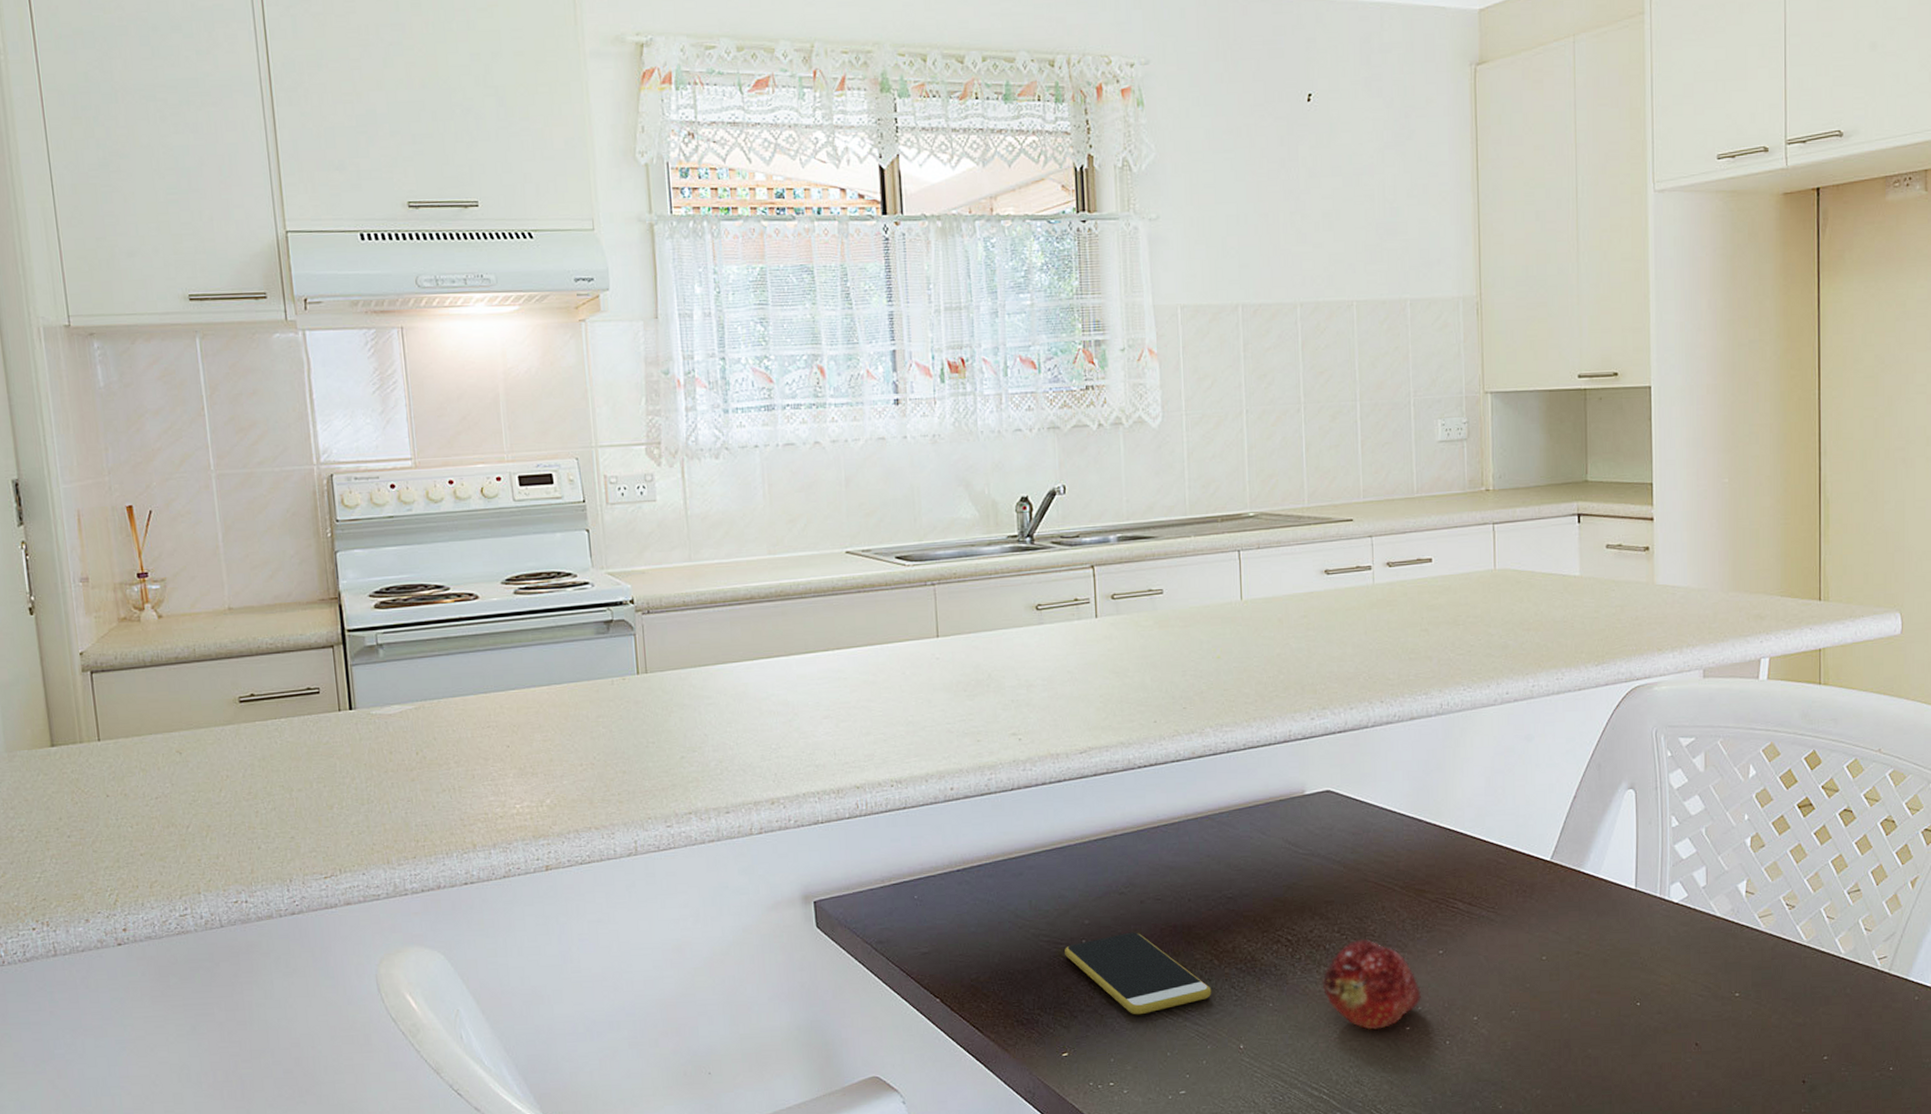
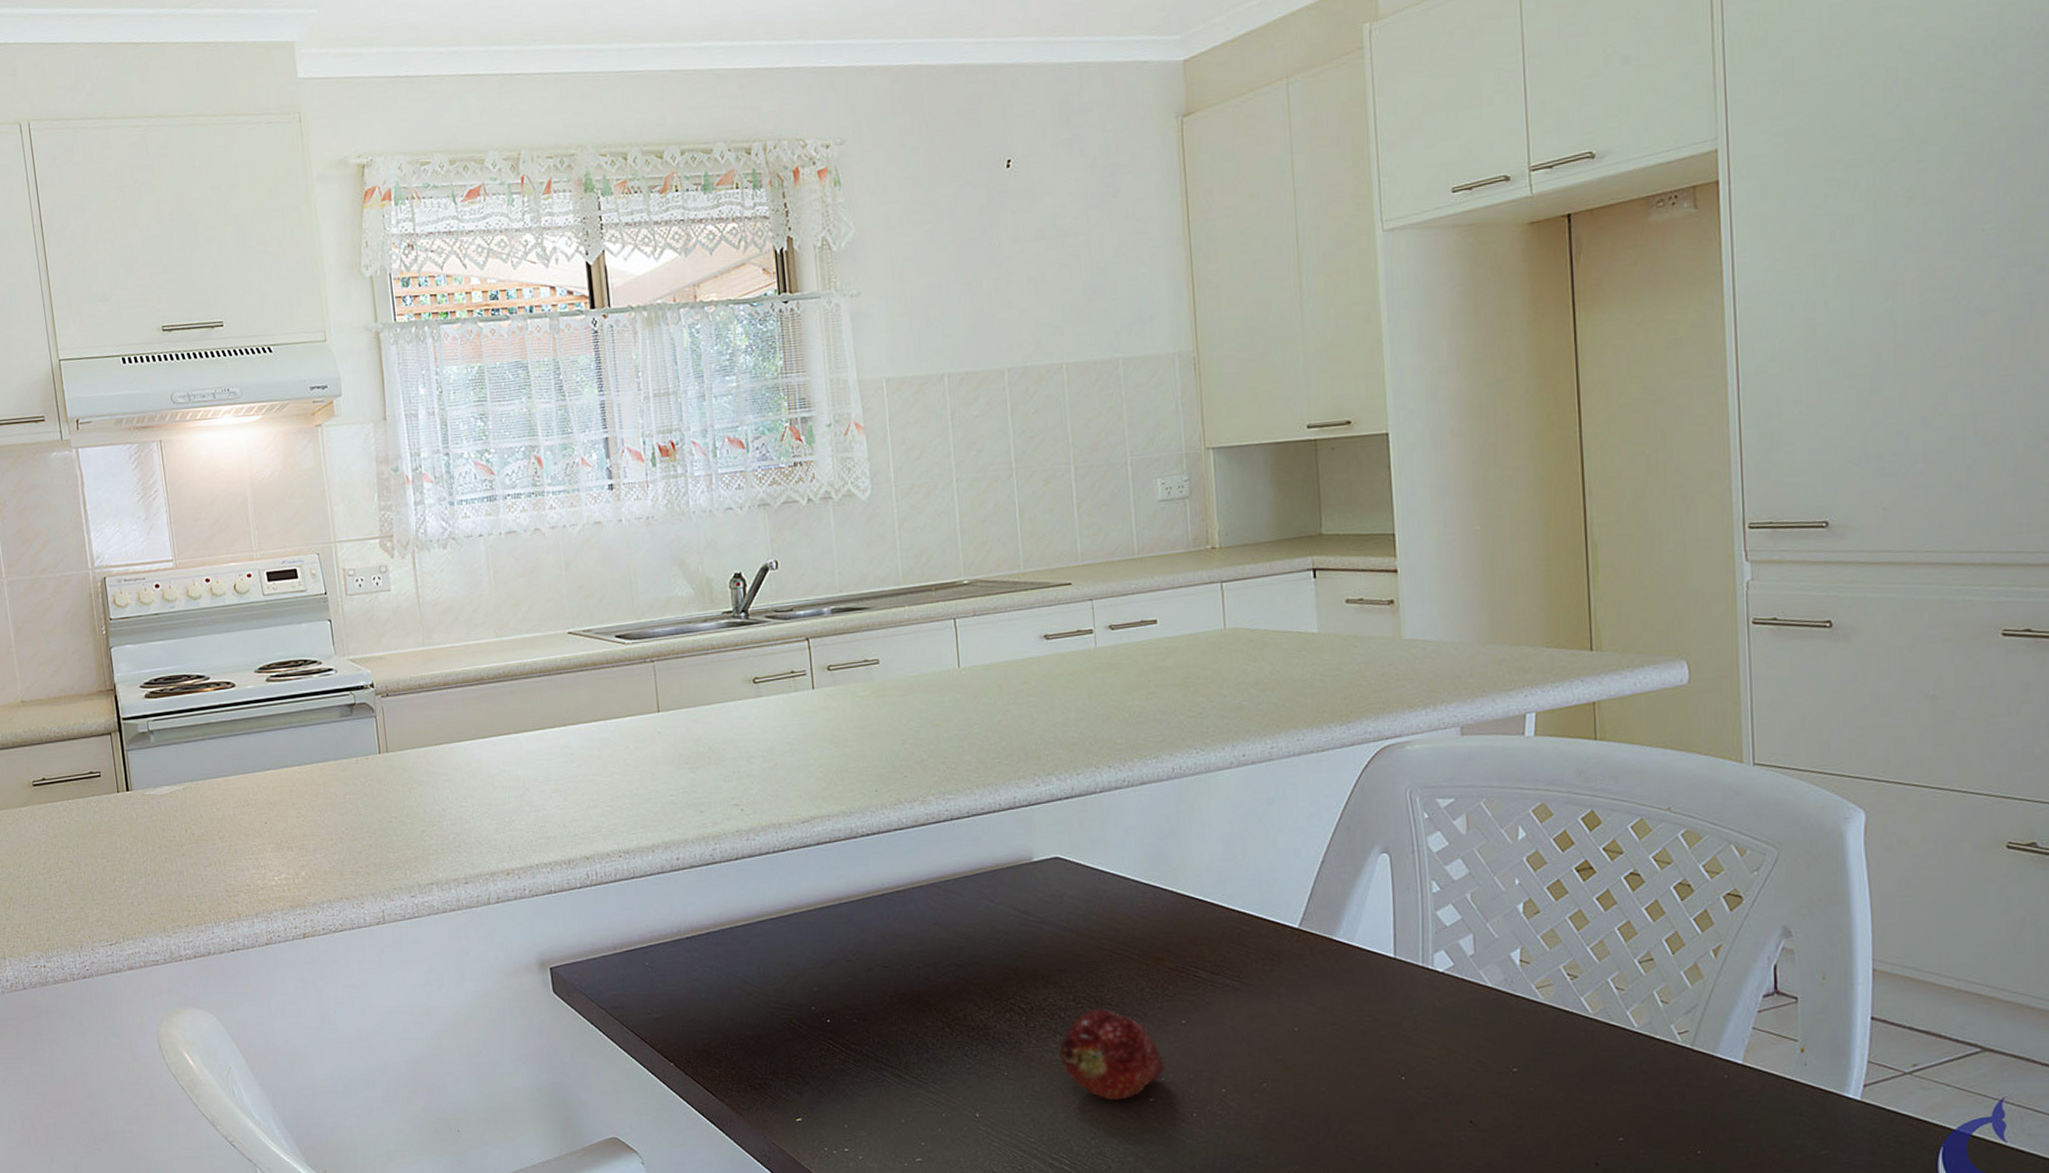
smartphone: present [1065,932,1212,1015] -> none [794,999,945,1082]

